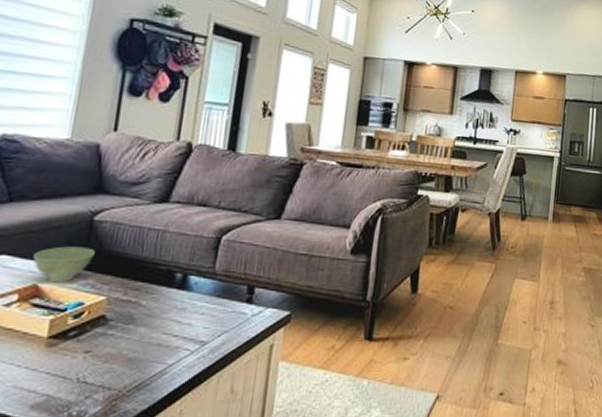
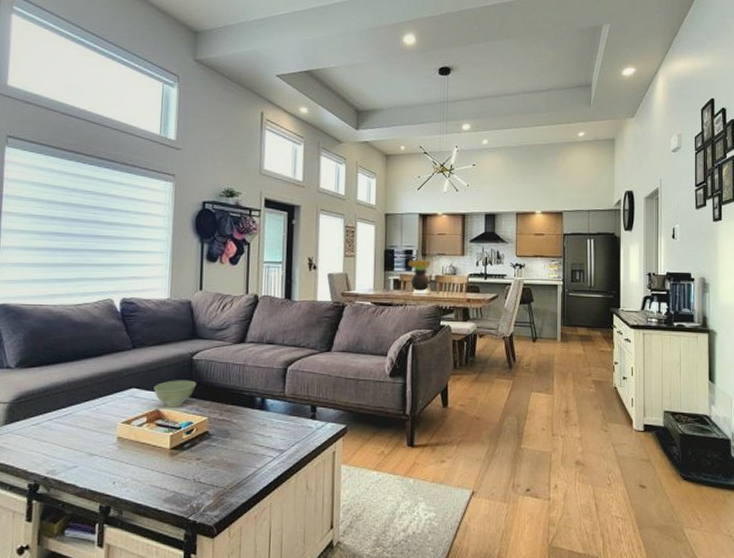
flower arrangement: none [385,114,414,153] -> present [408,258,431,291]

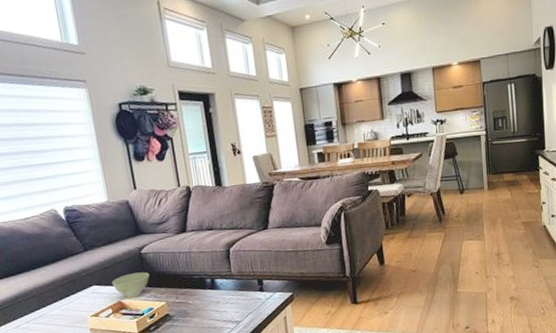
flower arrangement: present [408,258,431,291] -> none [329,129,353,161]

